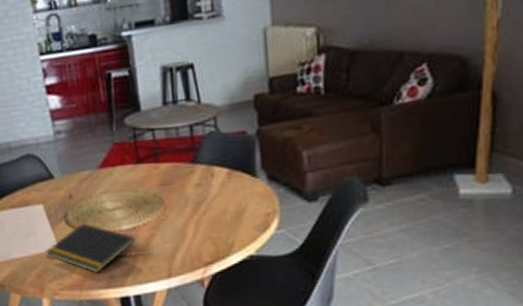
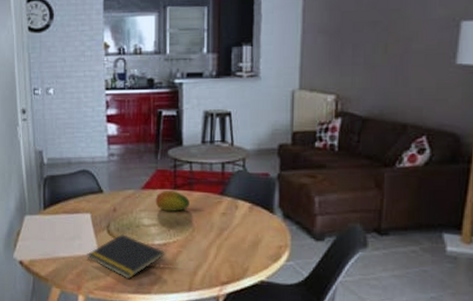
fruit: none [116,164,157,190] -> present [155,190,189,211]

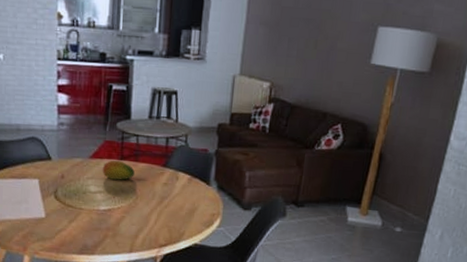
notepad: present [87,234,165,280] -> none [33,199,110,242]

